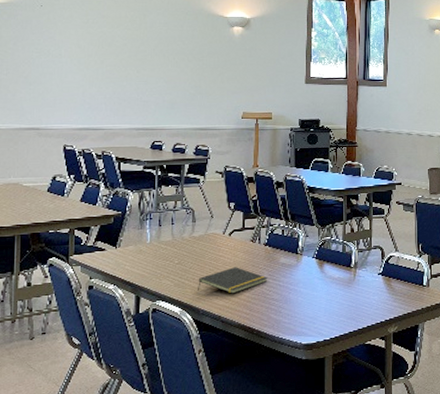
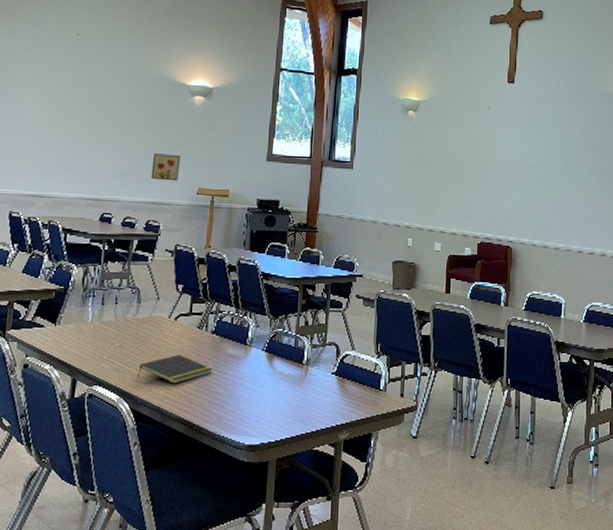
wall art: none [197,82,224,108] -> present [151,153,181,181]

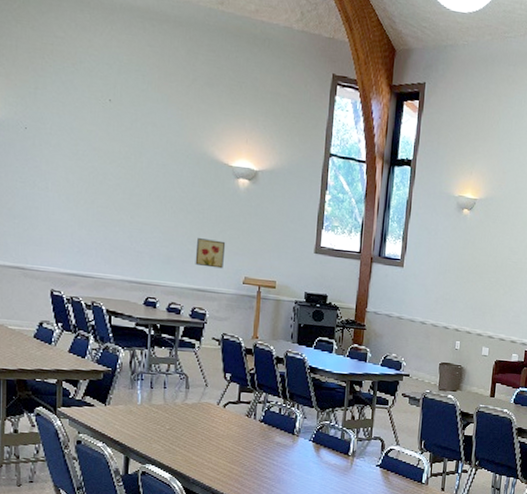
notepad: present [138,355,213,384] -> none [189,440,262,467]

